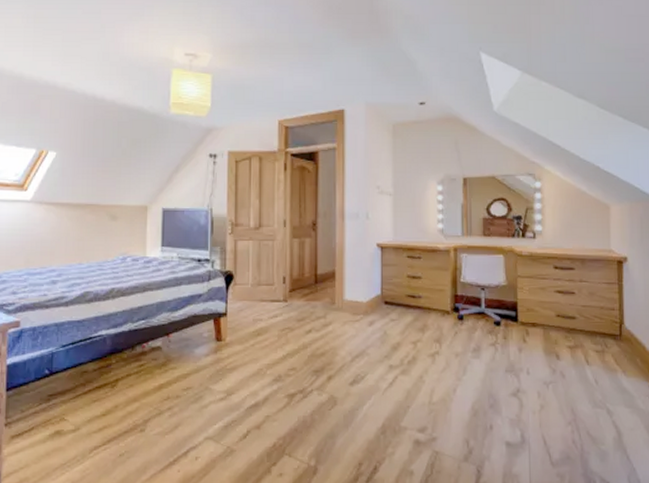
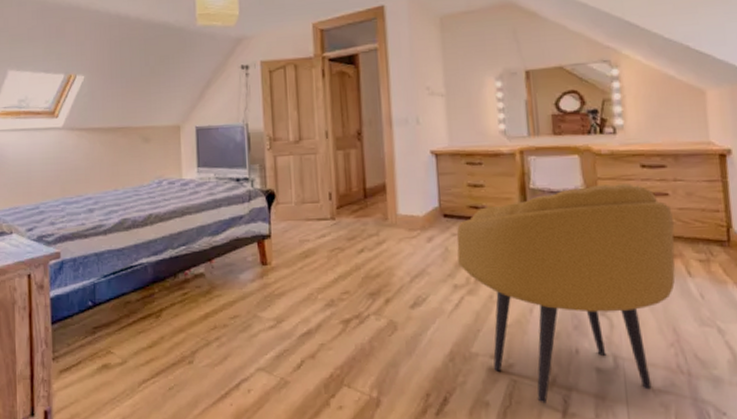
armchair: none [394,282,578,473] -> present [456,184,676,404]

